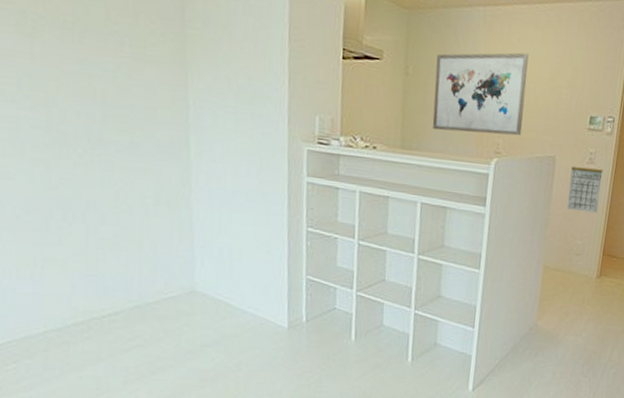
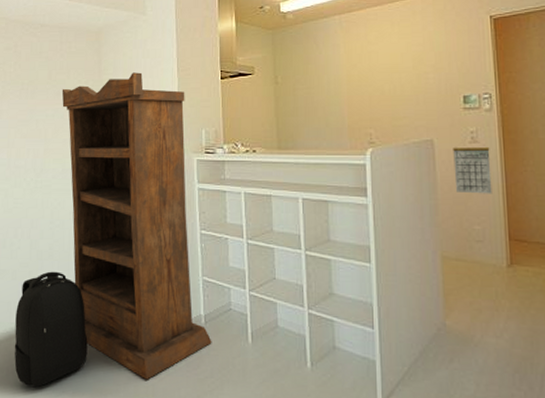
backpack: none [69,262,167,385] -> present [14,271,88,387]
bookshelf: none [126,32,313,376] -> present [61,72,212,380]
wall art: present [432,52,529,136] -> none [302,48,393,129]

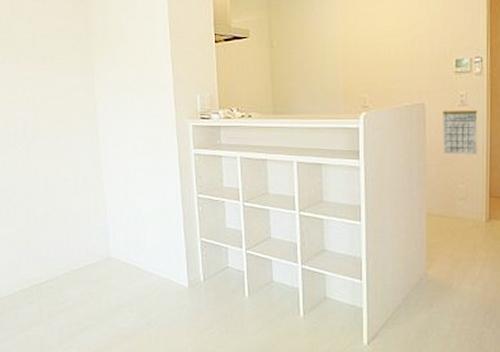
backpack: present [14,271,88,387] -> none [17,237,91,343]
bookshelf: present [61,72,212,380] -> none [48,35,211,333]

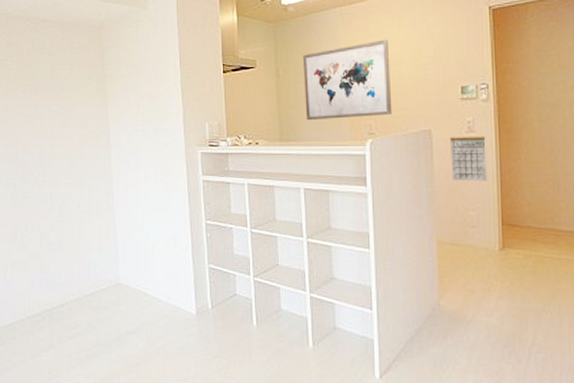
wall art: none [298,10,387,93] -> present [303,39,393,121]

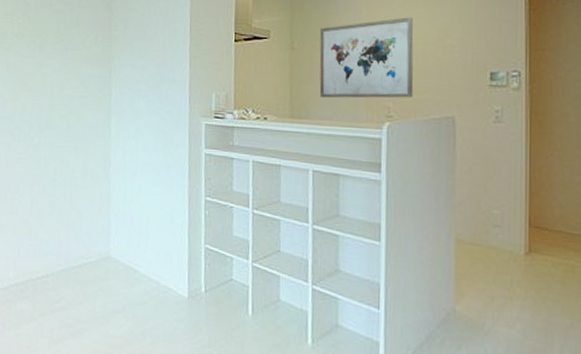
calendar: present [450,130,487,182] -> none [475,120,515,178]

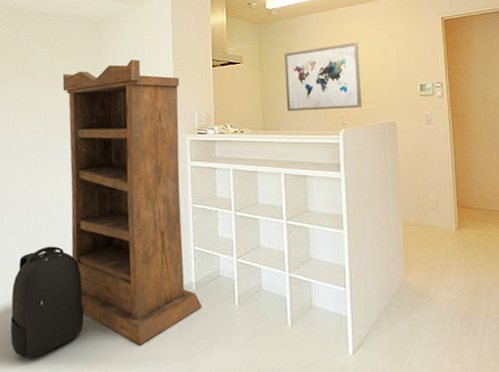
backpack: none [11,229,85,344] -> present [10,246,84,358]
bookshelf: none [70,30,211,345] -> present [62,60,202,345]

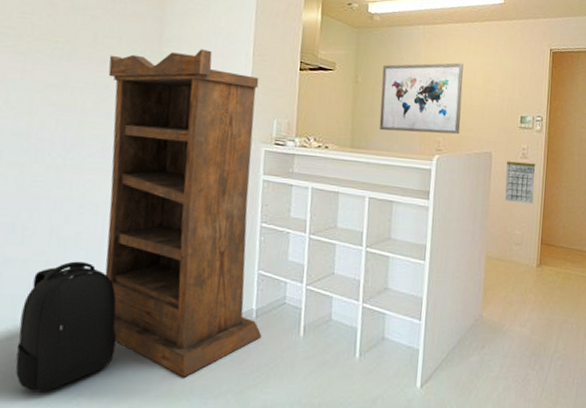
calendar: none [412,123,444,168] -> present [504,157,536,204]

